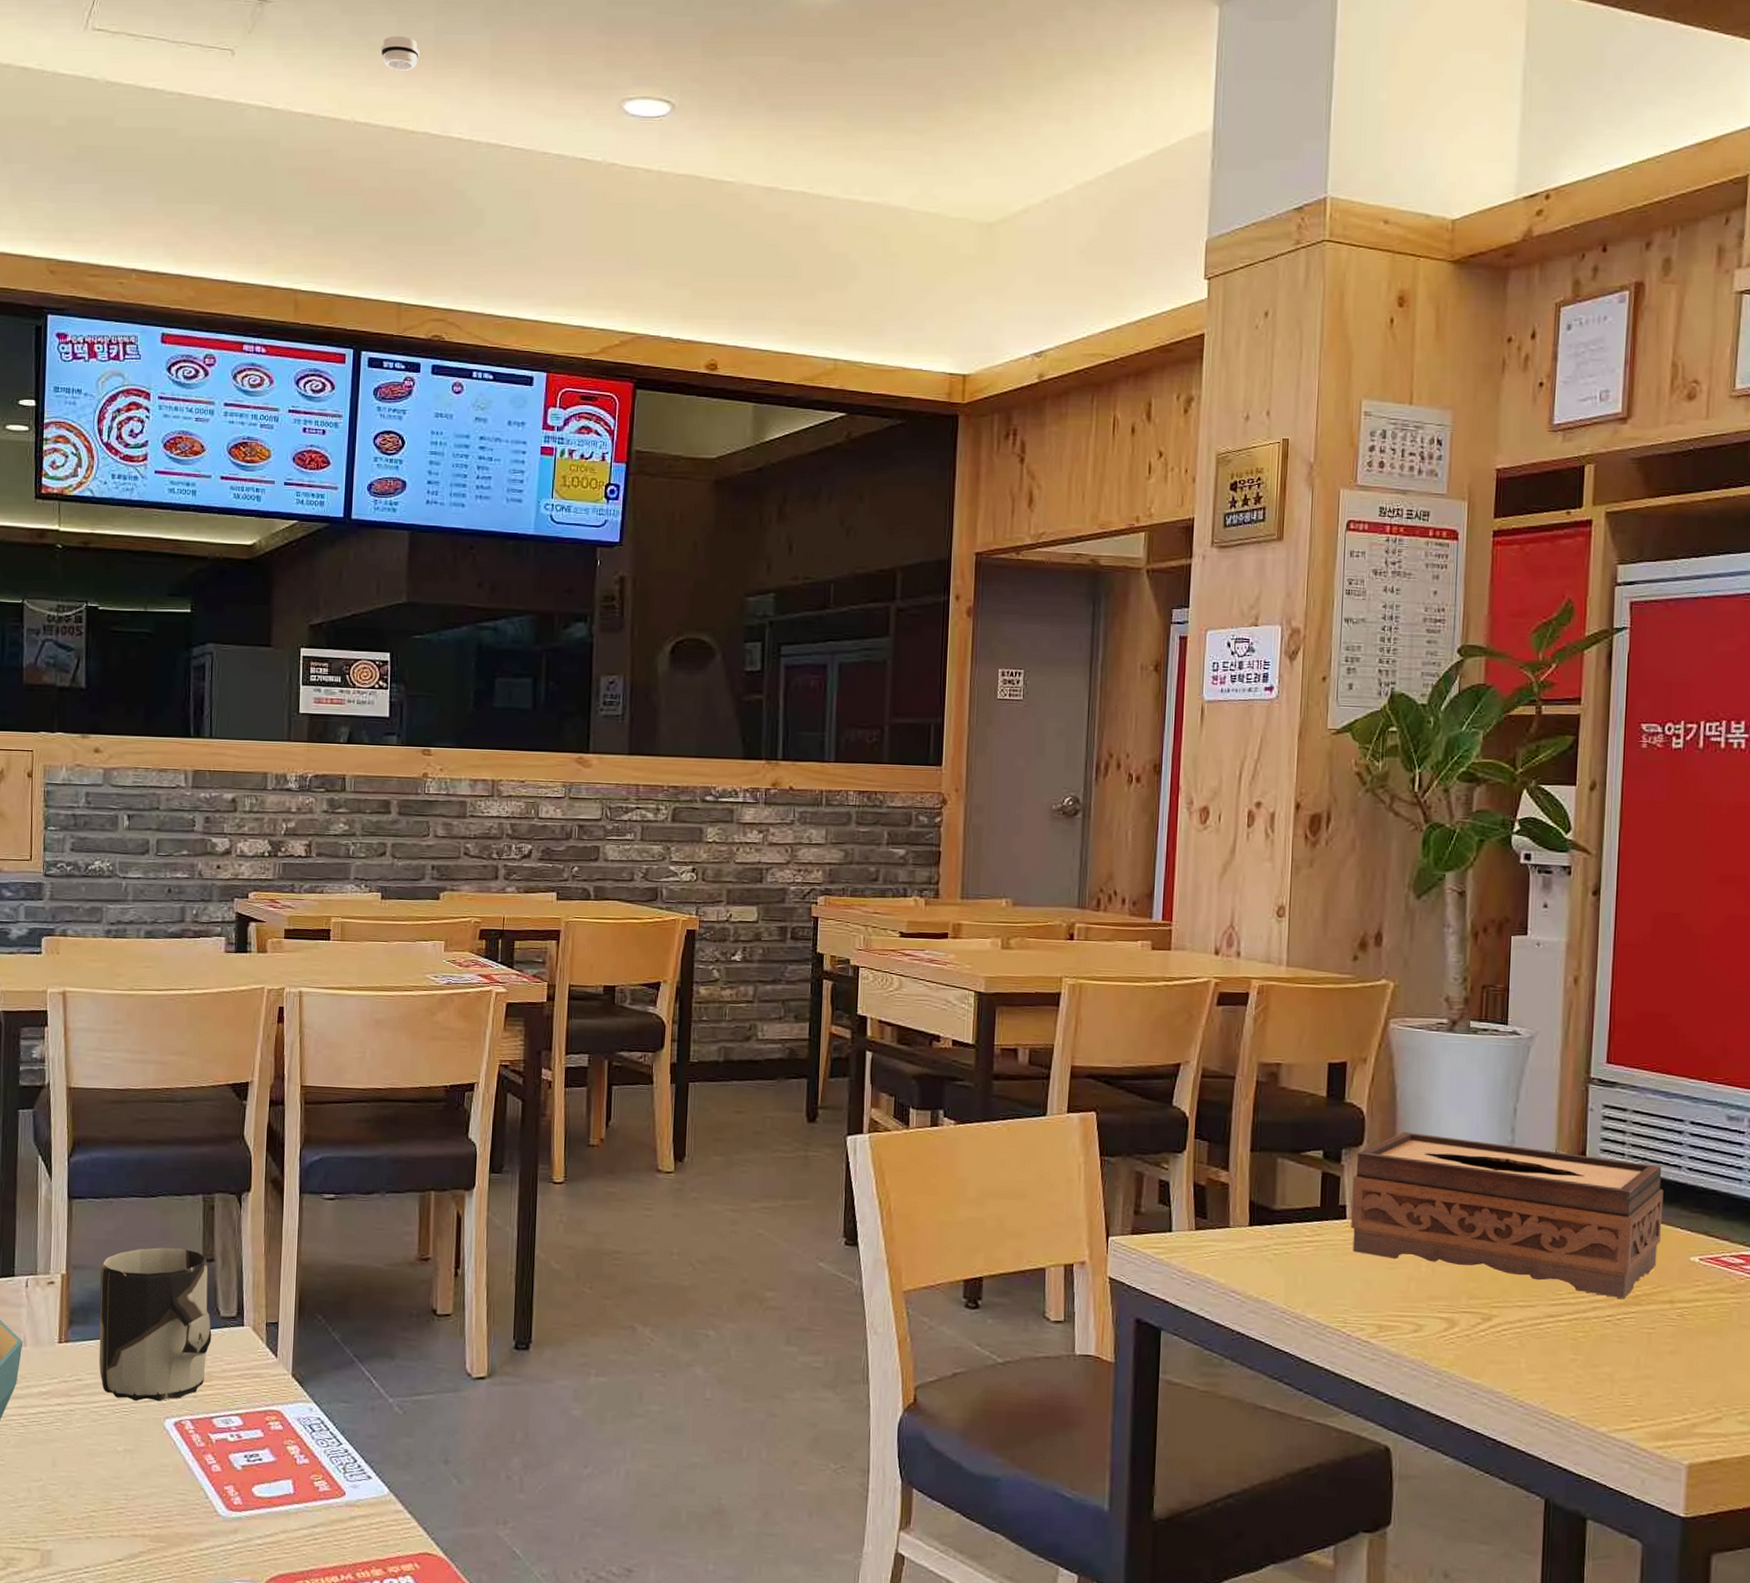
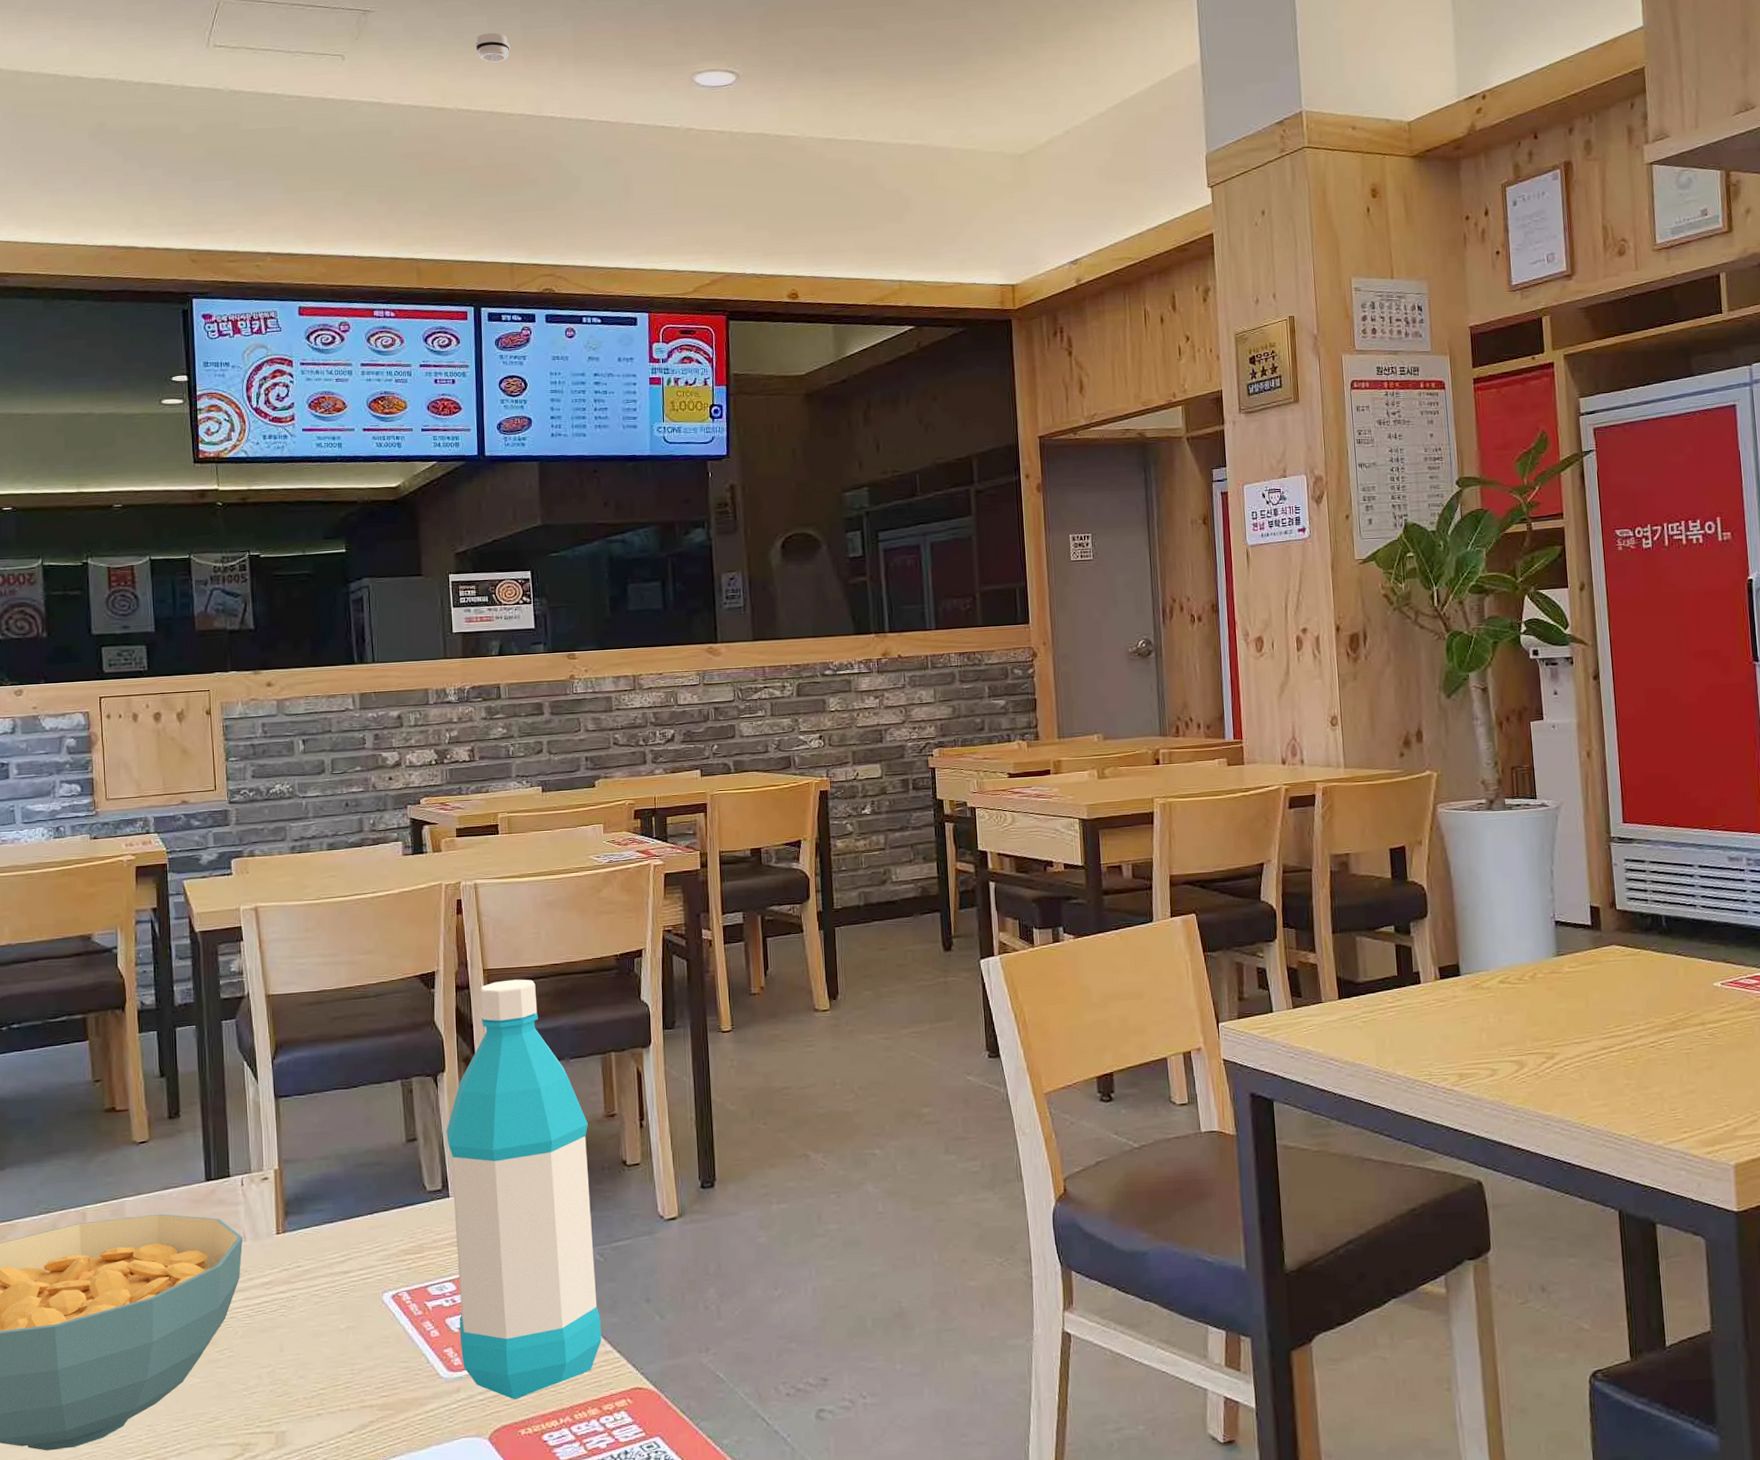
cup: present [98,1247,212,1402] -> none [311,1132,420,1280]
water bottle: none [242,1100,399,1549] -> present [446,979,602,1399]
tissue box: present [1351,1131,1664,1299] -> none [1422,901,1688,1026]

